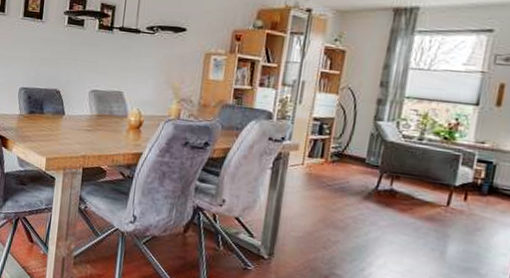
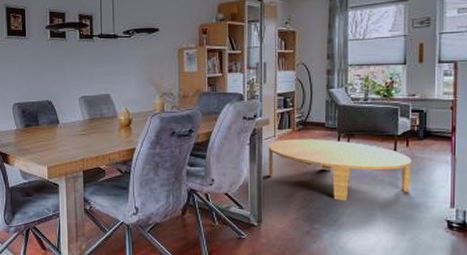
coffee table: none [288,169,468,253] -> present [268,139,412,201]

